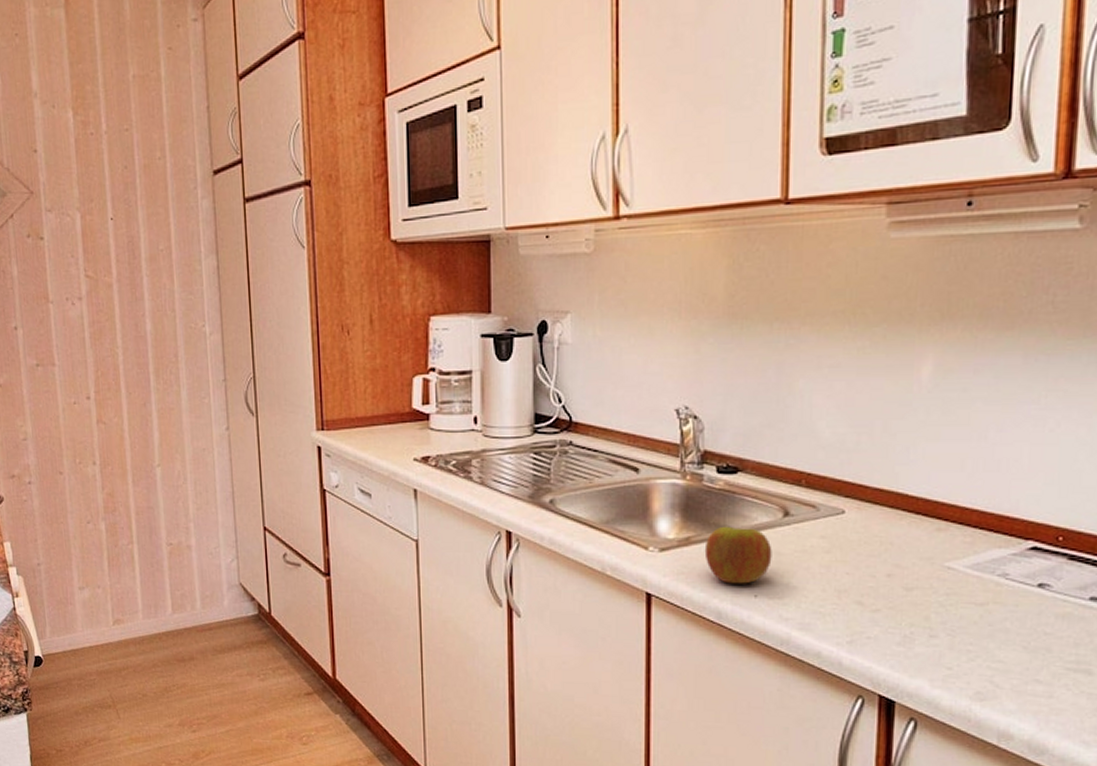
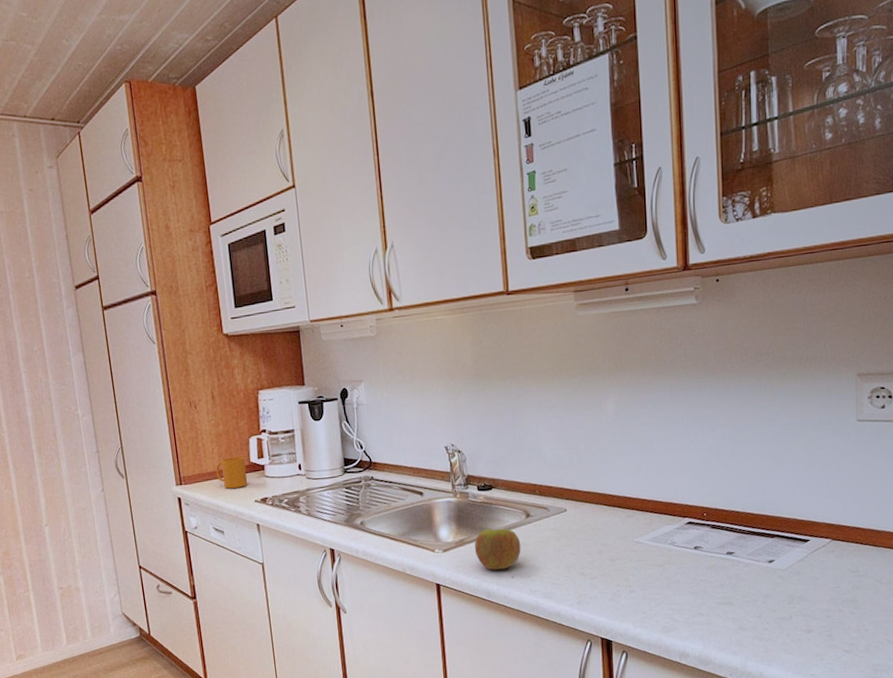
mug: none [367,400,406,440] -> present [215,456,247,489]

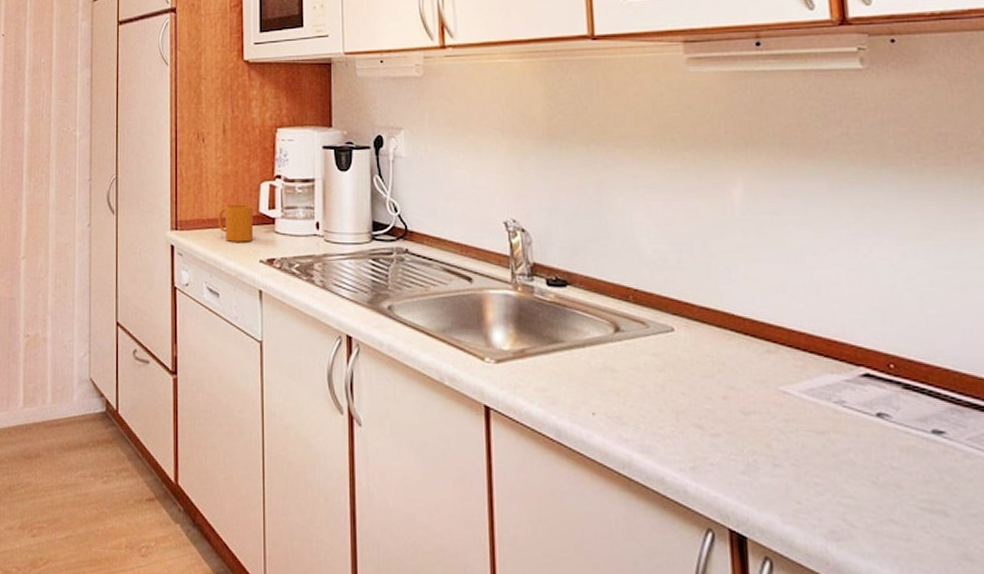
apple: present [474,528,521,570] -> none [539,339,607,401]

